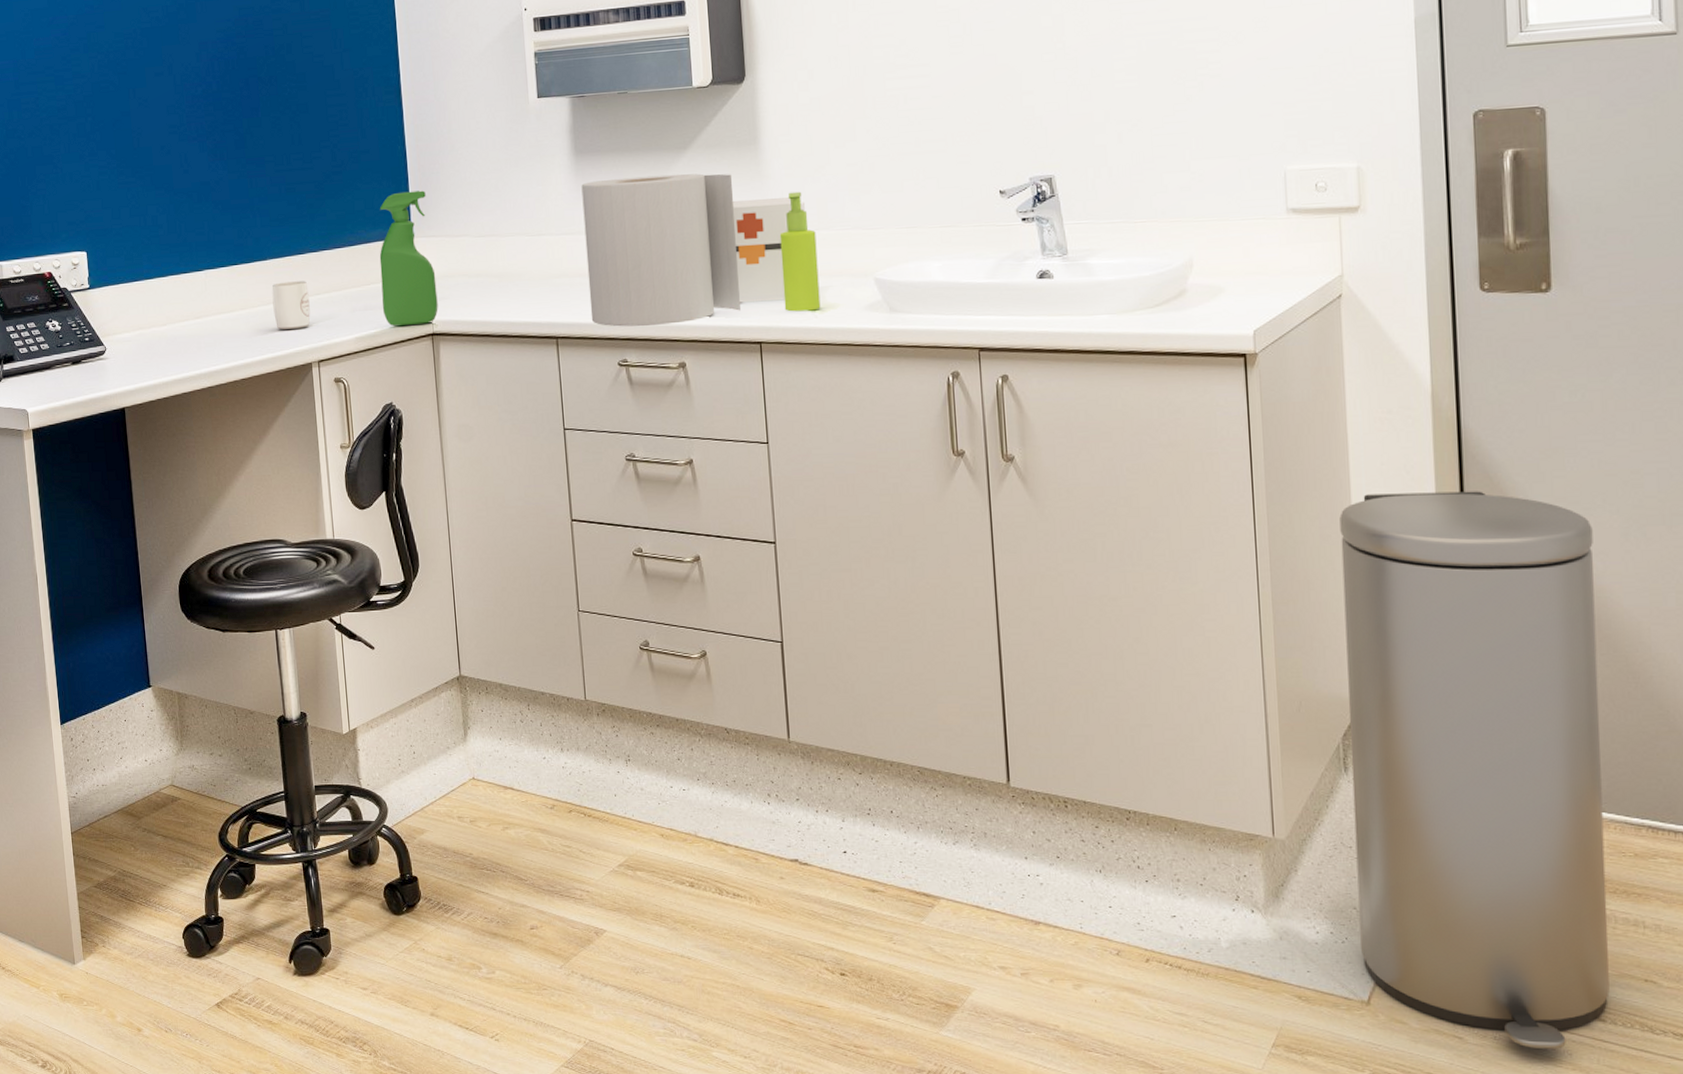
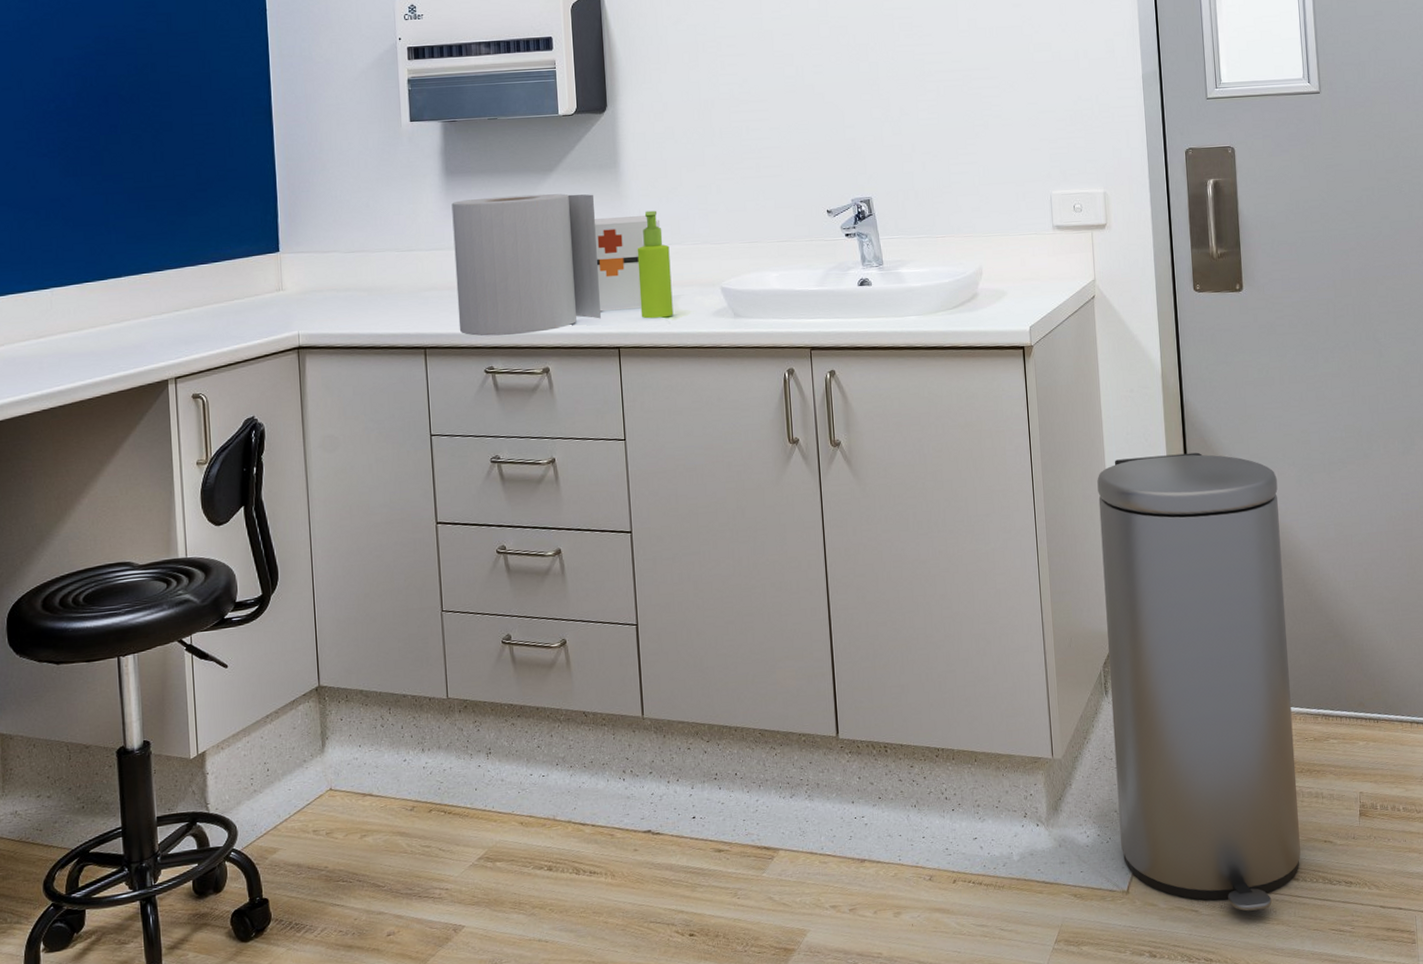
mug: present [271,281,311,330] -> none [126,297,168,347]
spray bottle: present [379,190,438,327] -> none [244,208,305,341]

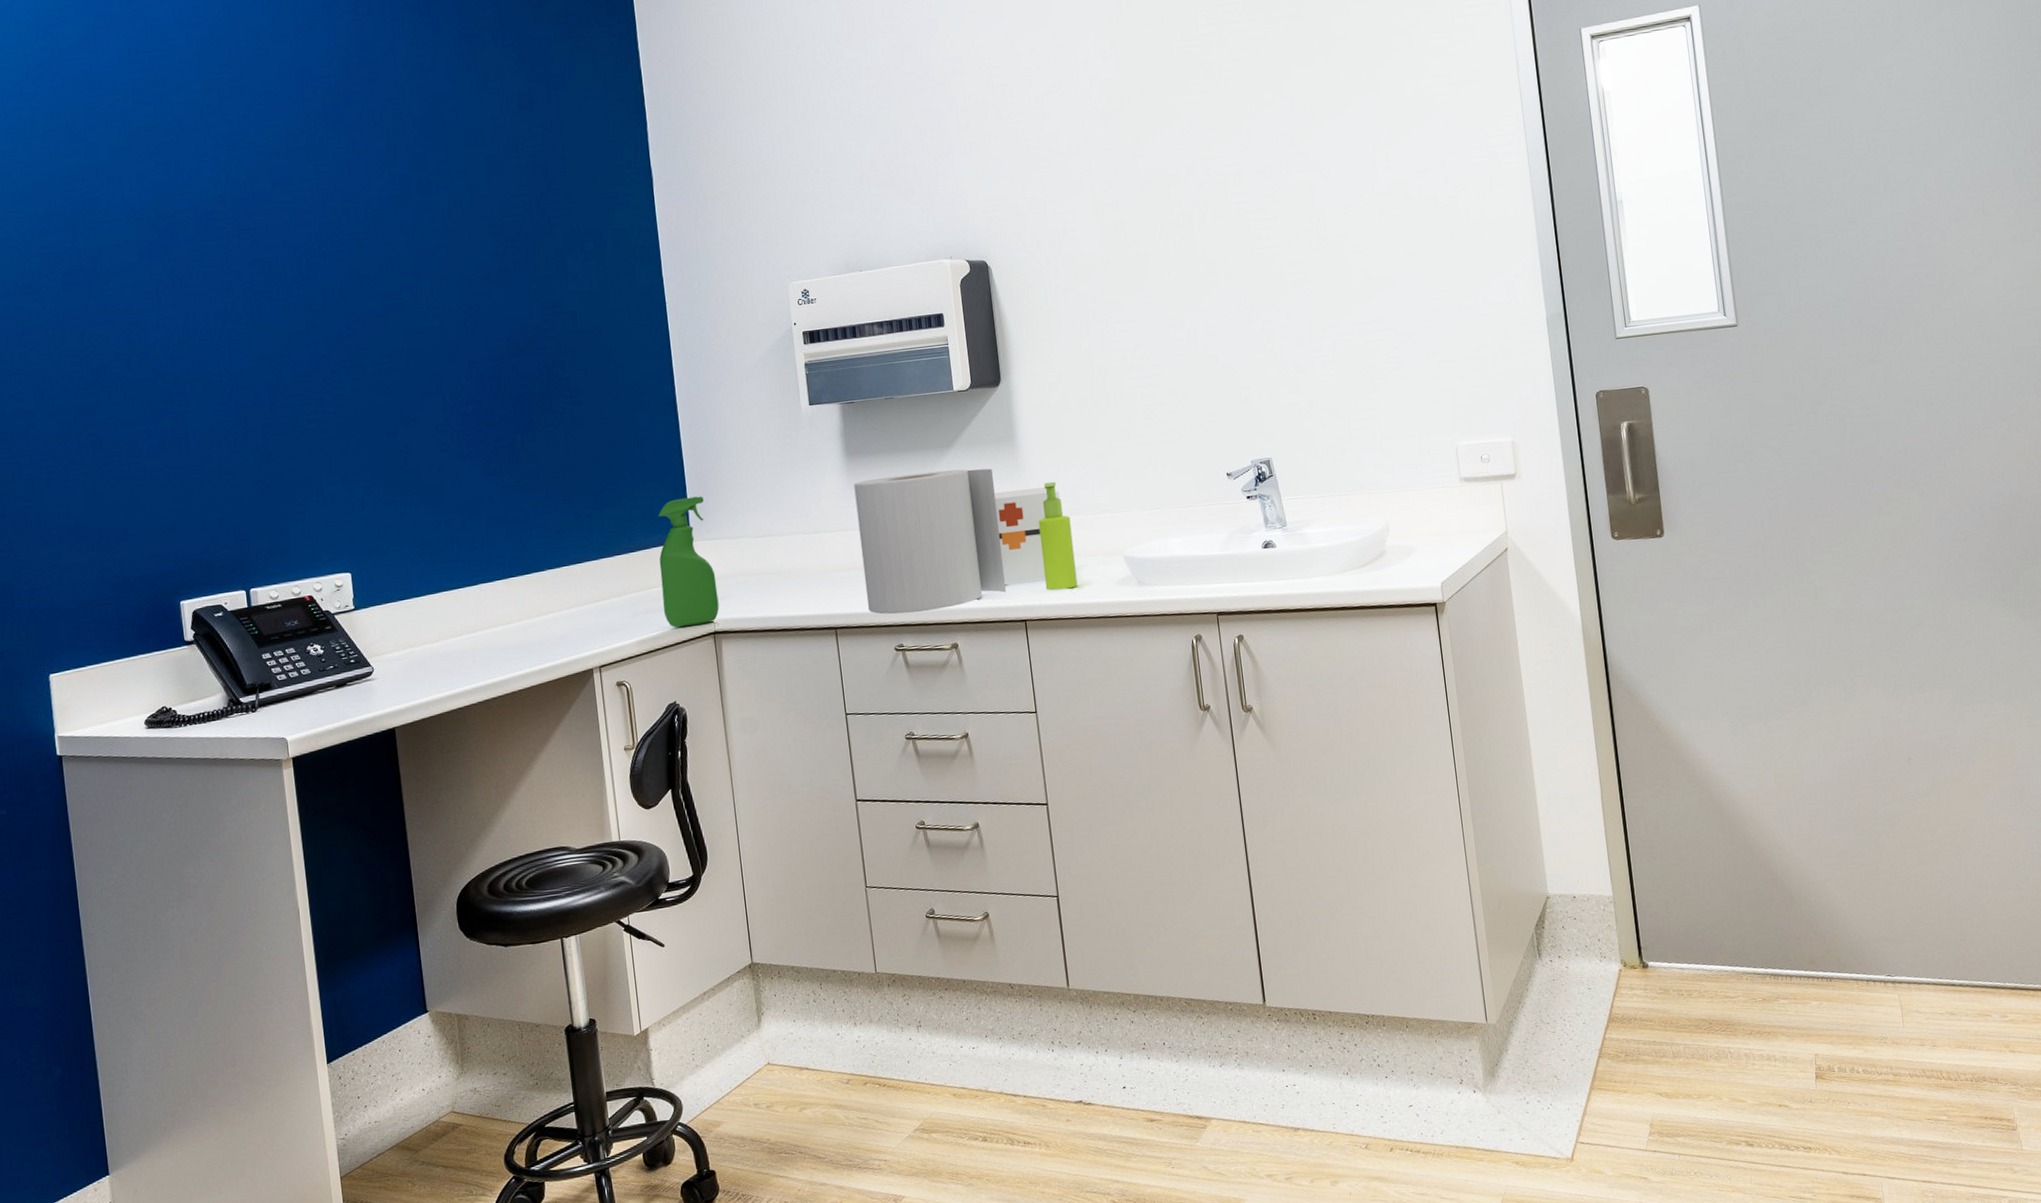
spray bottle: none [244,208,305,341] -> present [657,496,720,628]
pedal bin: present [1097,452,1301,912] -> none [1519,705,1755,1179]

